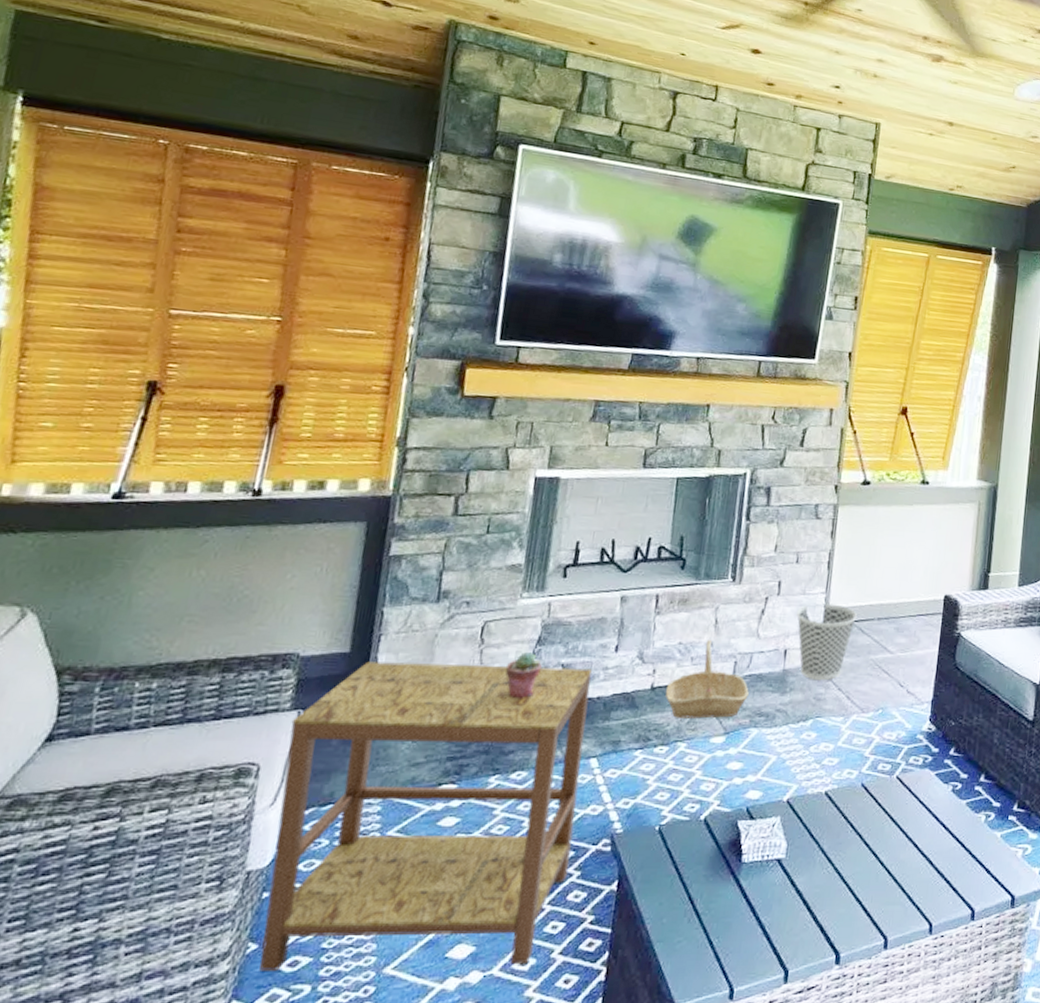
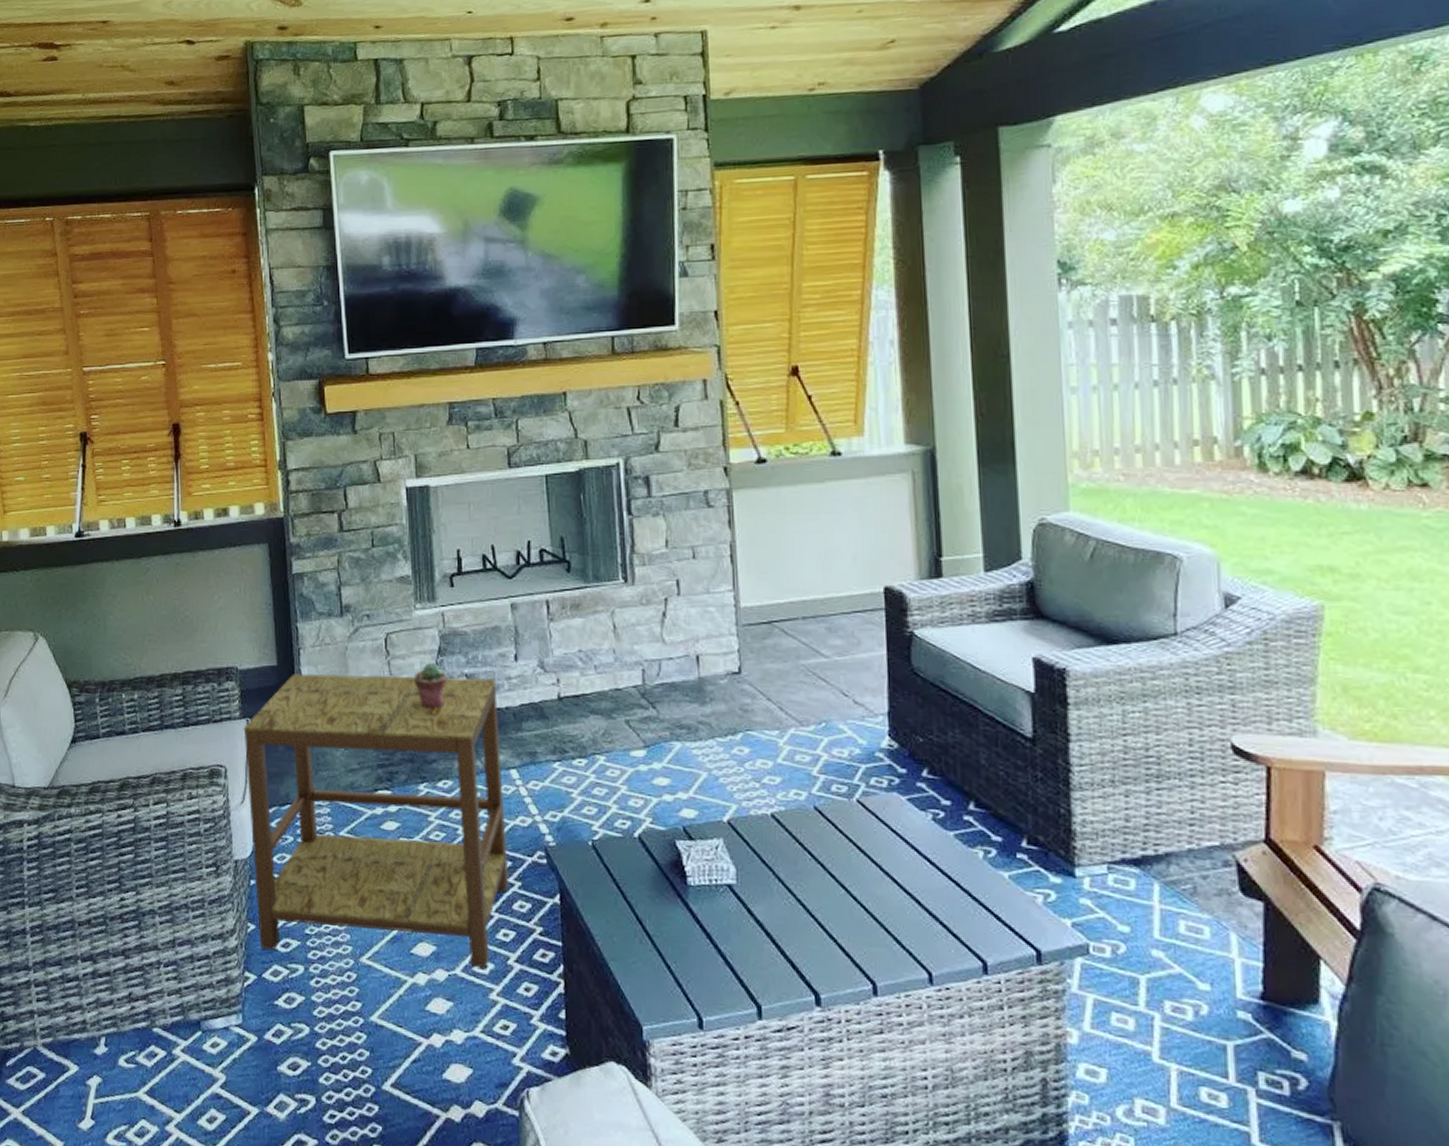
basket: present [665,639,749,719] -> none [573,645,664,731]
wastebasket: present [796,603,857,681] -> none [703,603,776,690]

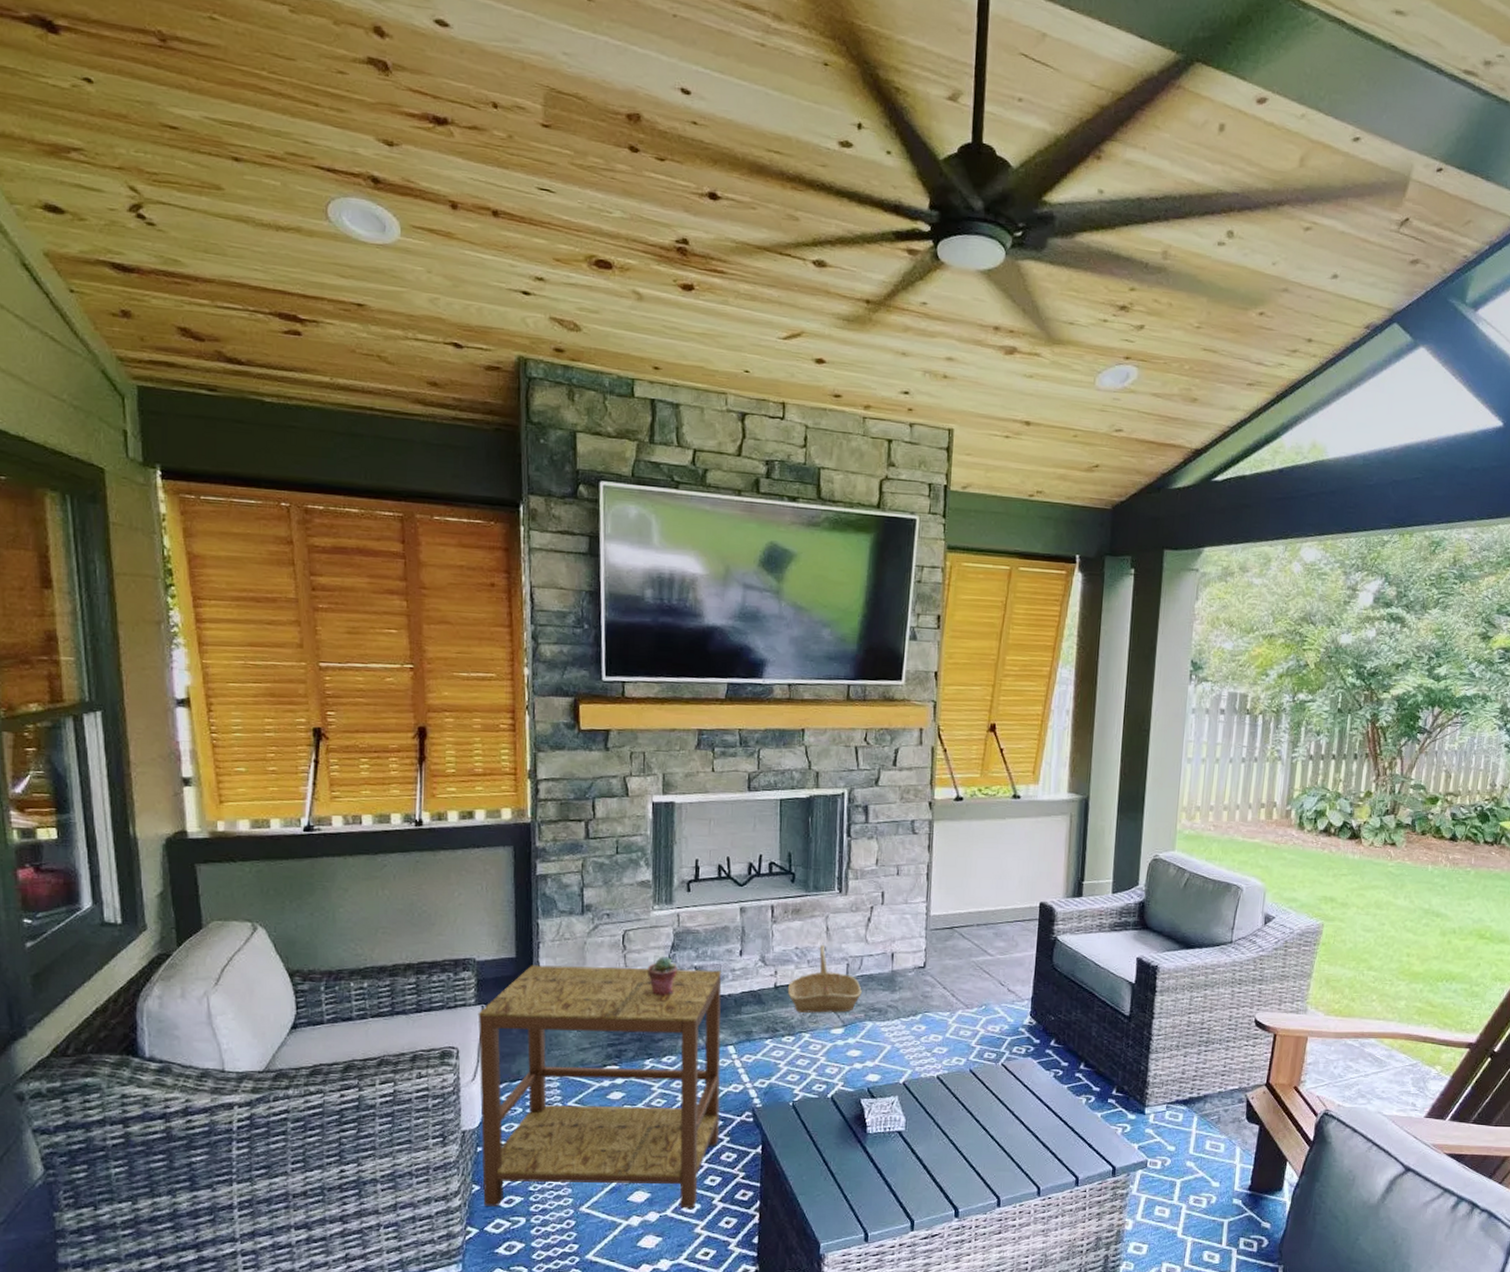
basket: none [573,645,664,731] -> present [787,944,862,1013]

